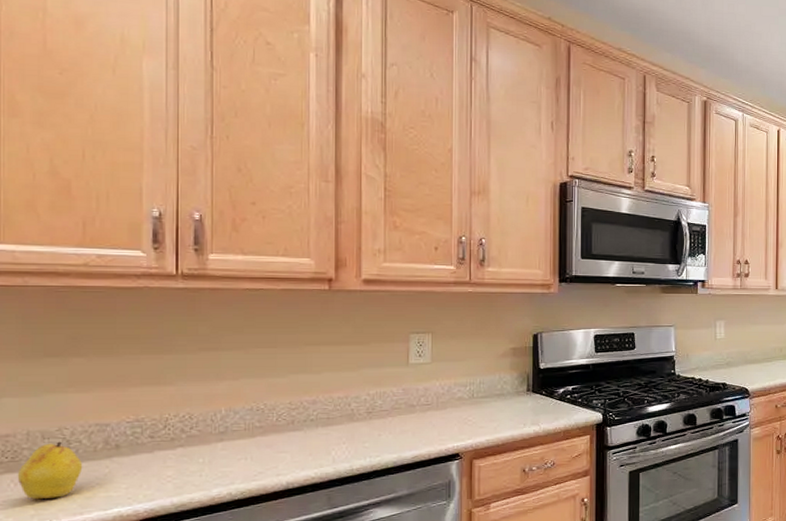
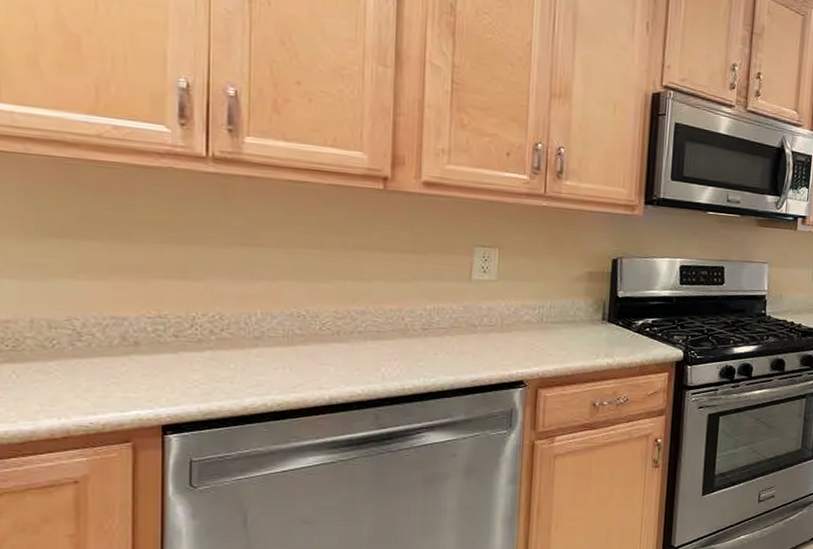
fruit: present [17,441,83,500] -> none [19,332,96,395]

